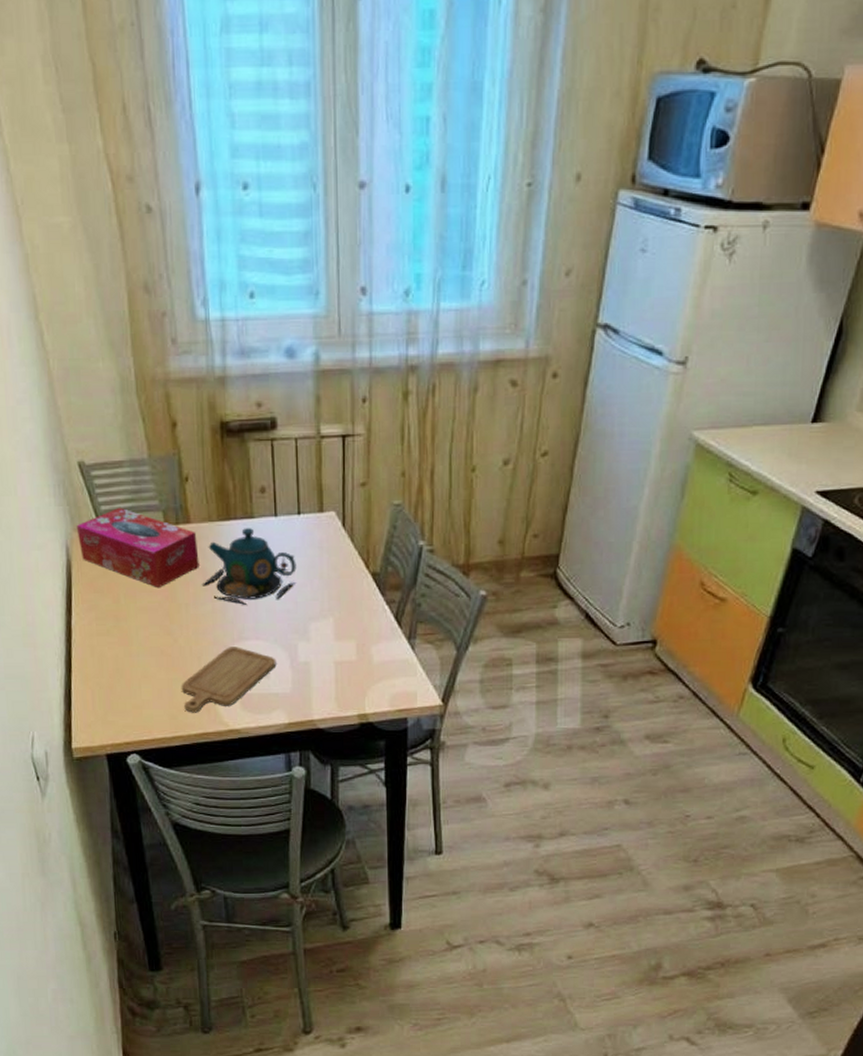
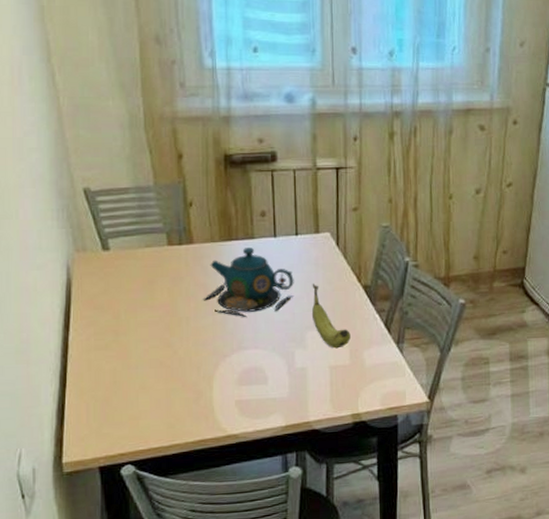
tissue box: present [76,507,199,589] -> none [78,229,201,304]
chopping board: present [181,647,277,713] -> none [179,356,274,421]
fruit: none [315,568,357,643] -> present [311,283,351,349]

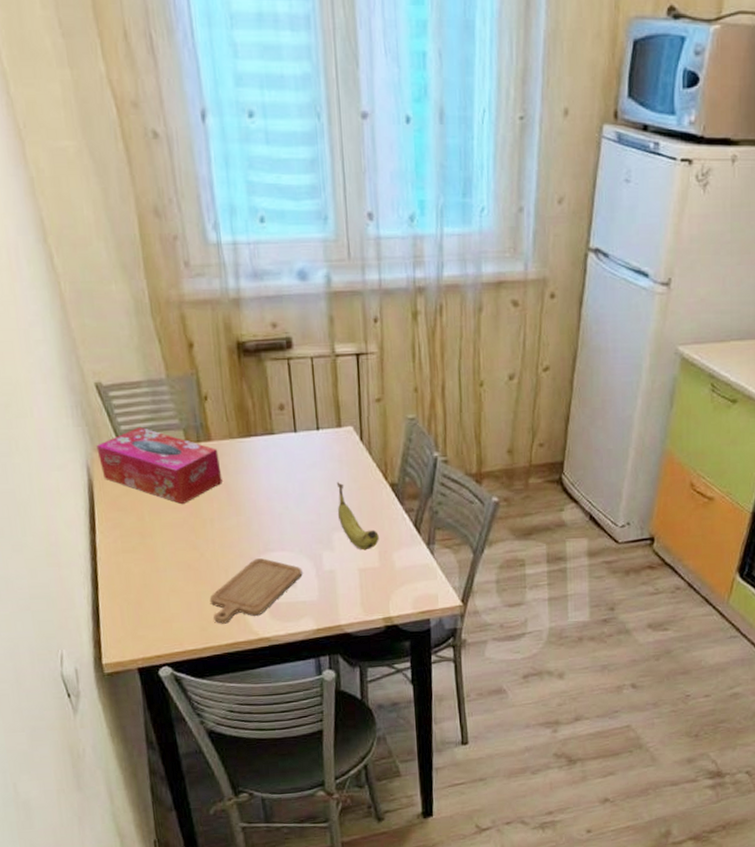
tissue box: none [78,229,201,304] -> present [96,426,222,505]
chopping board: none [179,356,274,421] -> present [209,558,303,624]
teapot: present [203,248,294,317] -> none [225,444,318,518]

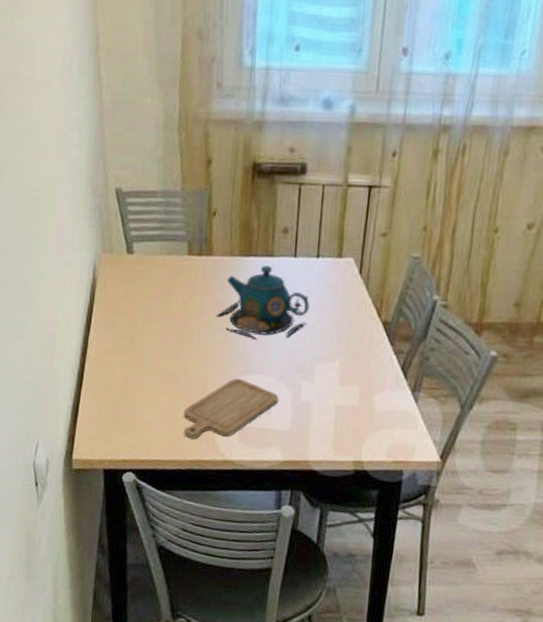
tissue box: present [96,426,222,505] -> none [105,234,217,315]
teapot: none [225,444,318,518] -> present [216,265,310,340]
fruit: present [336,481,379,551] -> none [323,311,363,387]

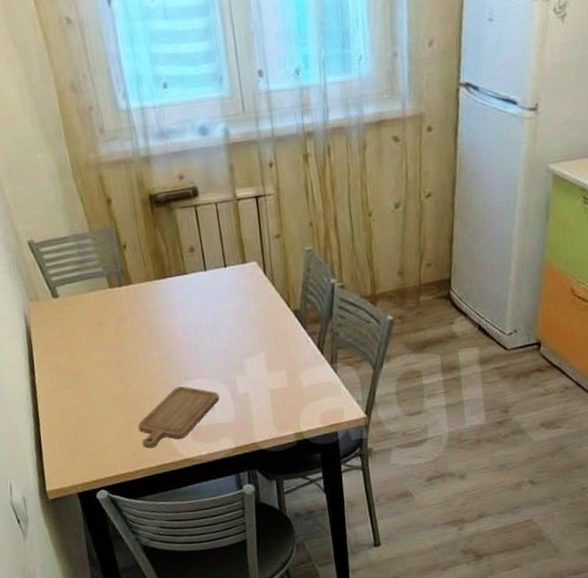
teapot: present [216,265,310,340] -> none [147,283,229,350]

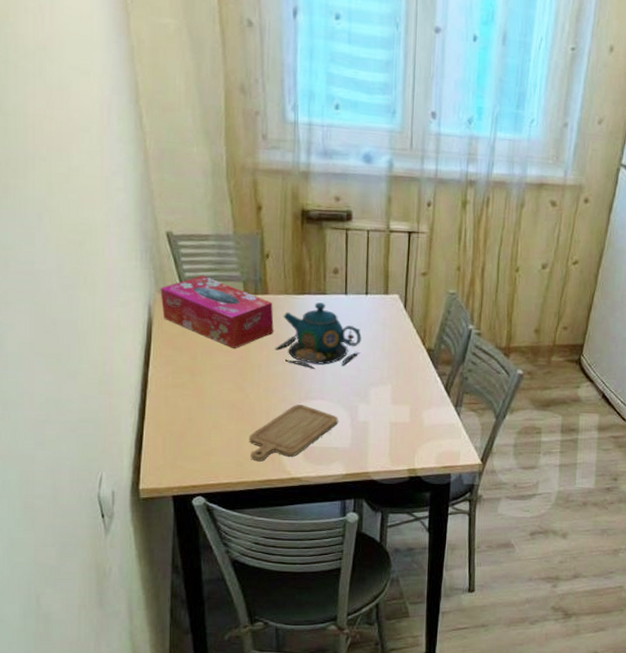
tissue box: none [31,276,143,343] -> present [160,275,274,349]
teapot: none [147,283,229,350] -> present [274,302,362,369]

